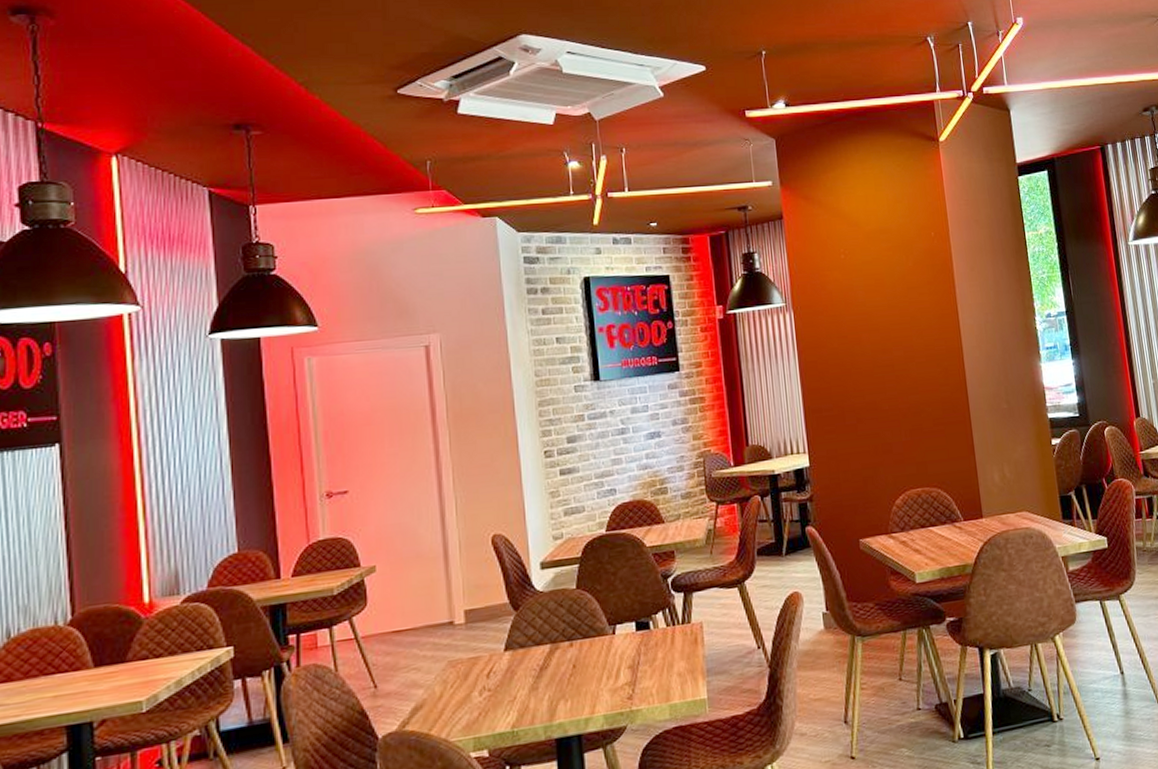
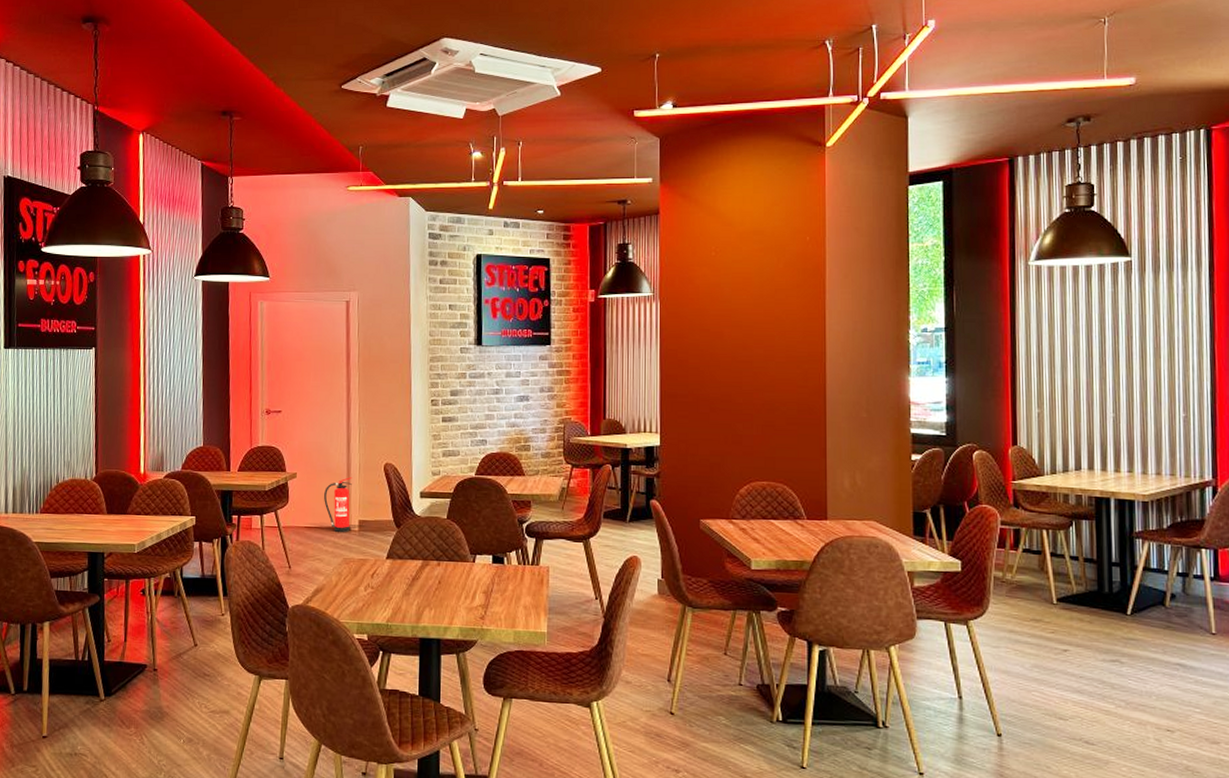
fire extinguisher: none [415,559,454,631] -> present [324,477,352,533]

